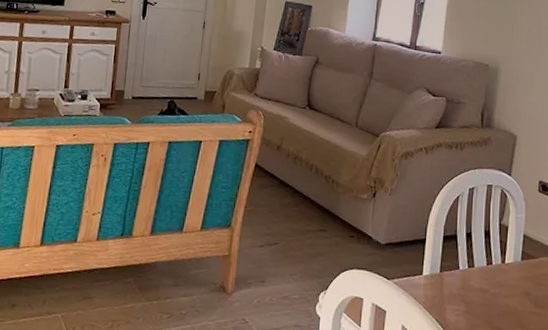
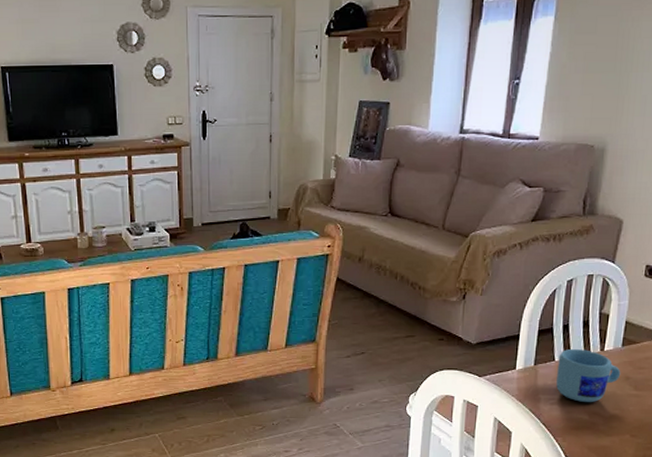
mug: none [461,258,522,317] -> present [556,348,621,402]

